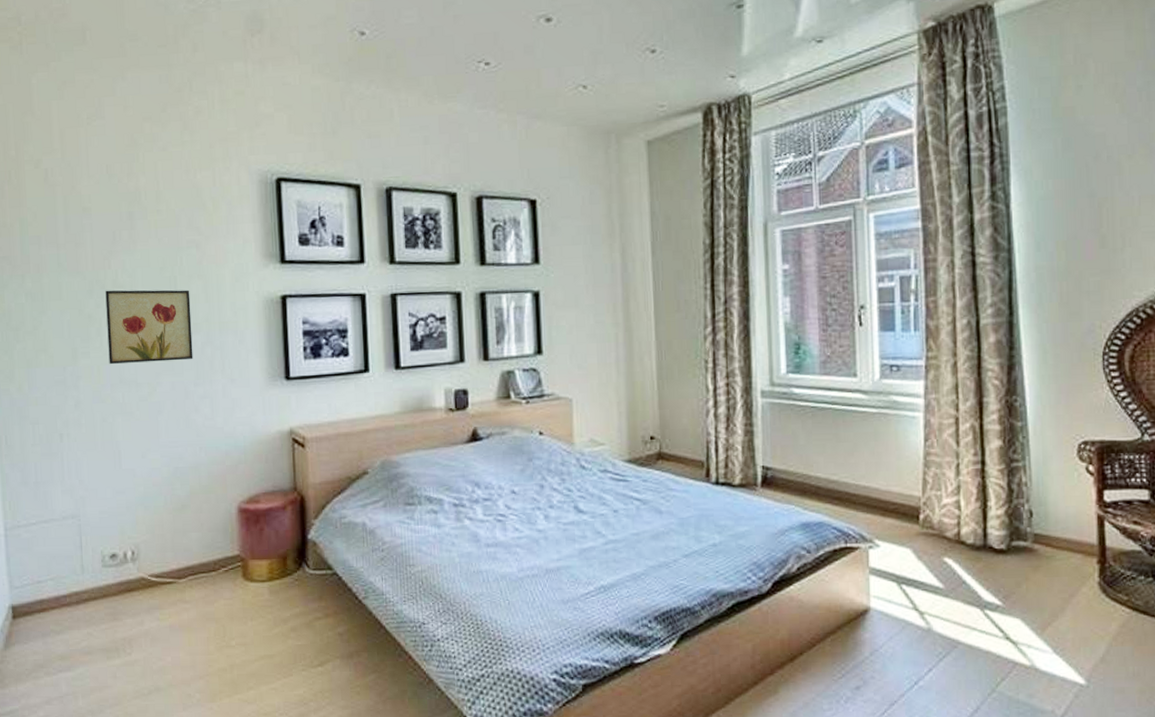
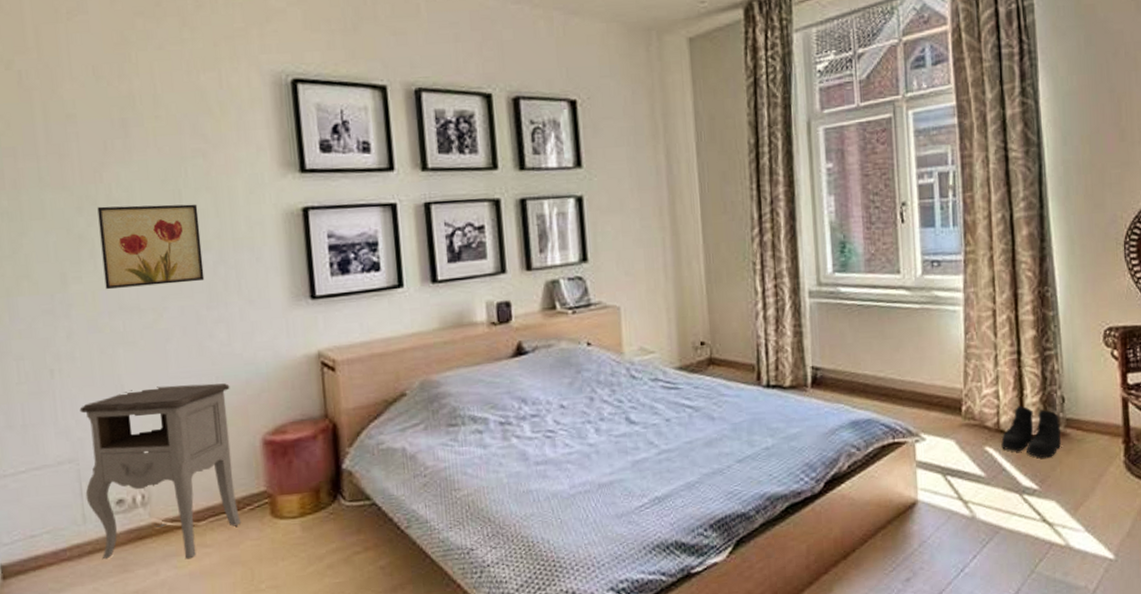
nightstand: none [83,453,217,613] -> present [79,383,242,560]
boots: none [962,517,1028,573] -> present [1001,405,1061,458]

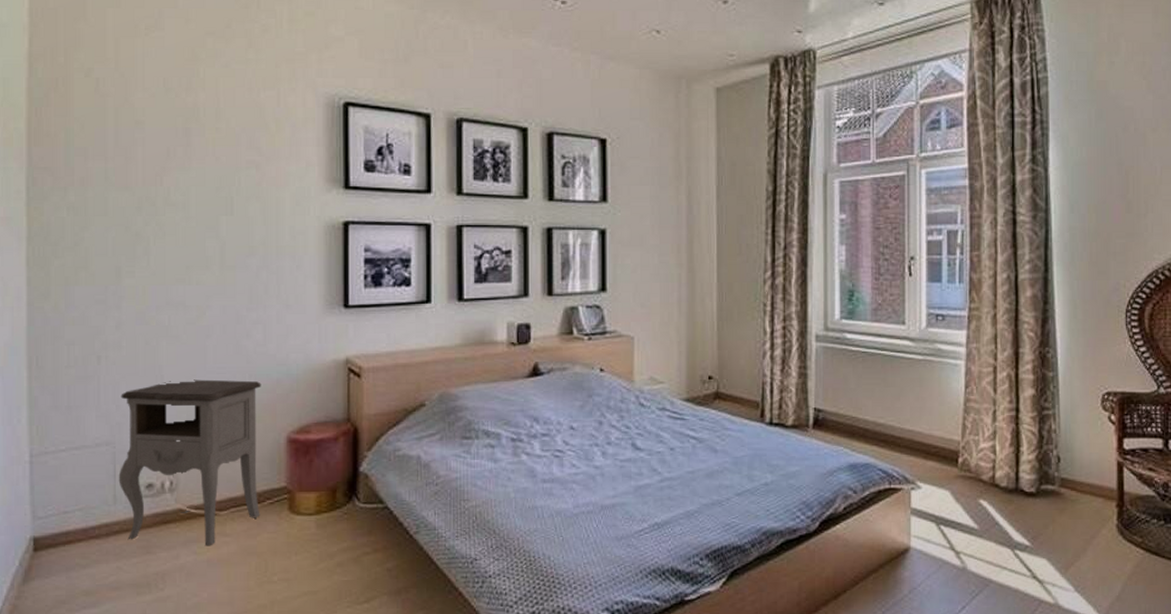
wall art: present [97,204,205,290] -> none [155,208,247,286]
boots: present [1001,405,1061,458] -> none [995,462,1055,515]

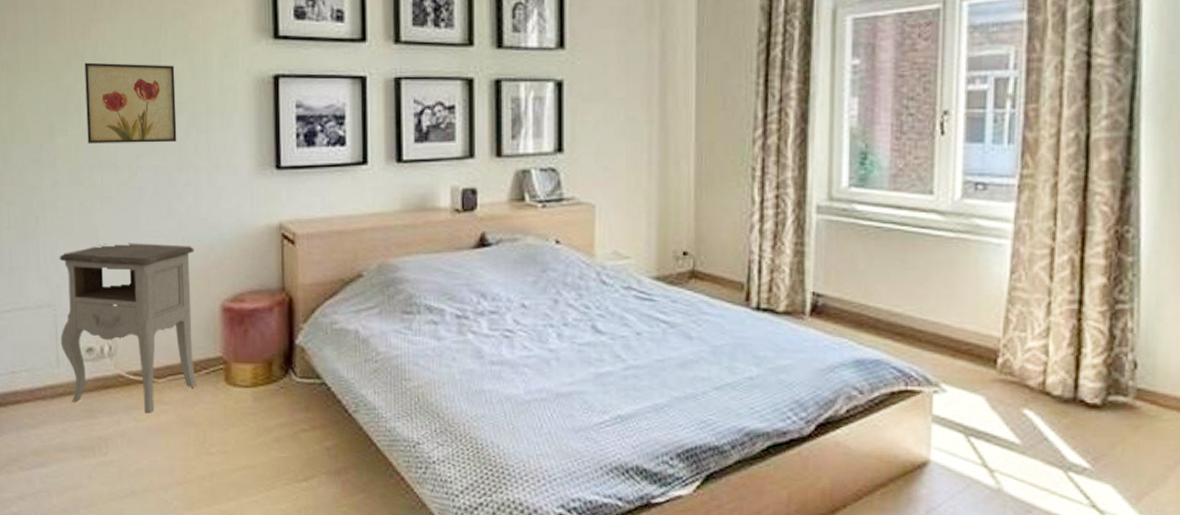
wall art: none [155,208,247,286] -> present [84,62,177,144]

